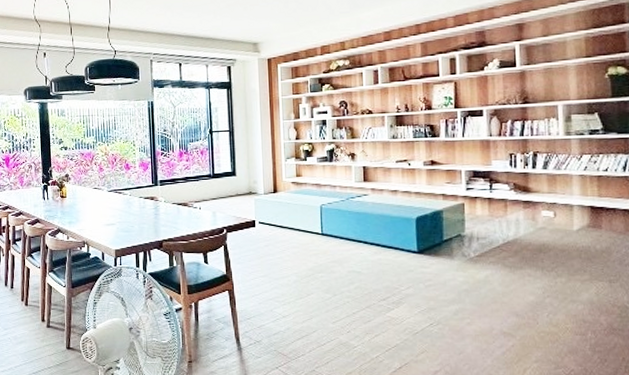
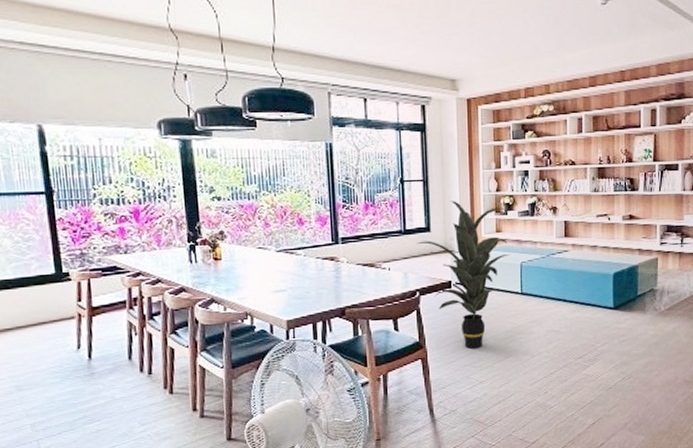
indoor plant: none [223,148,310,284] -> present [416,201,510,349]

